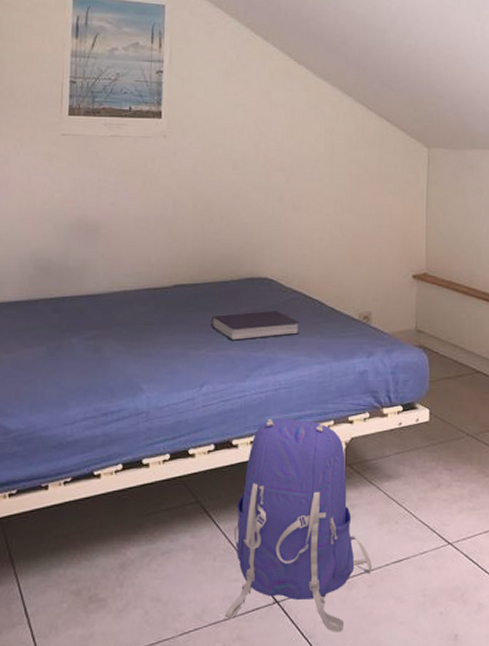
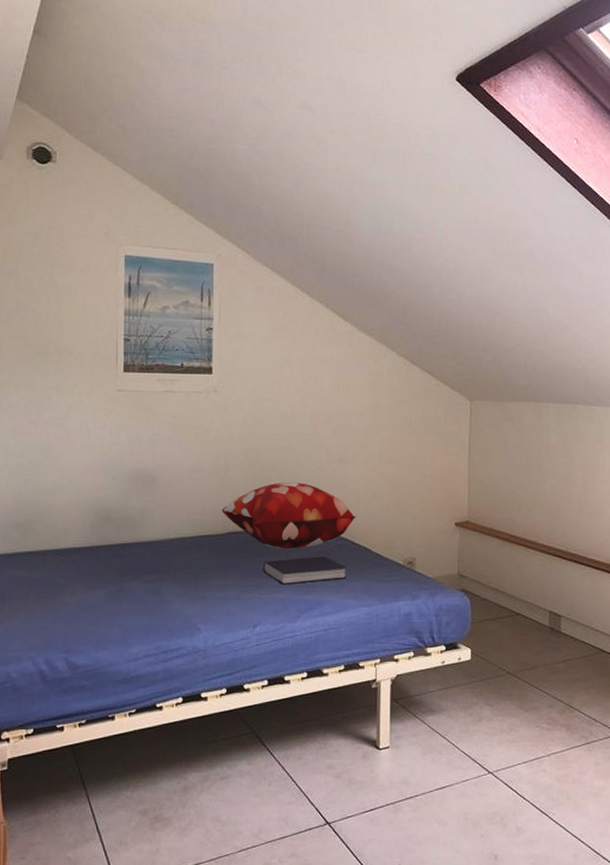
decorative pillow: none [168,232,310,303] -> present [221,482,356,549]
backpack: present [224,418,372,632] -> none [279,656,417,851]

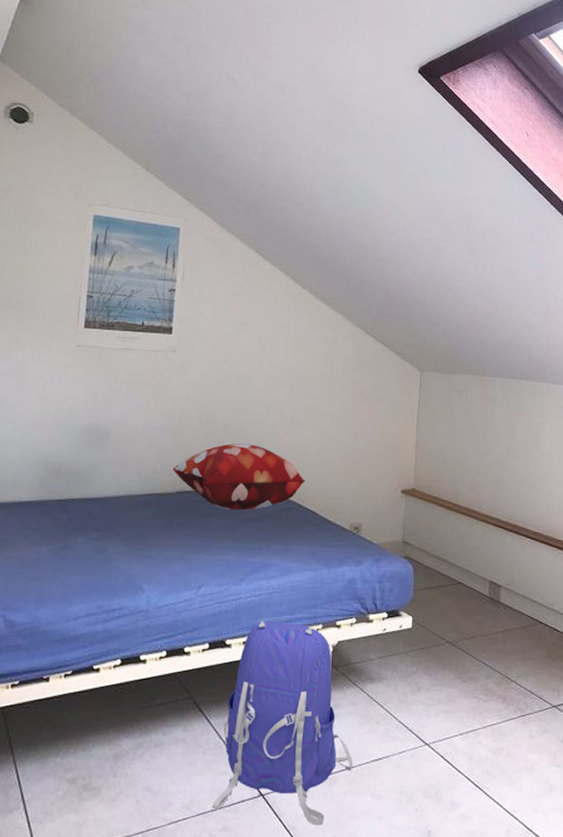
book: present [263,556,347,585] -> none [211,519,294,546]
backpack: none [279,656,417,851] -> present [211,620,353,826]

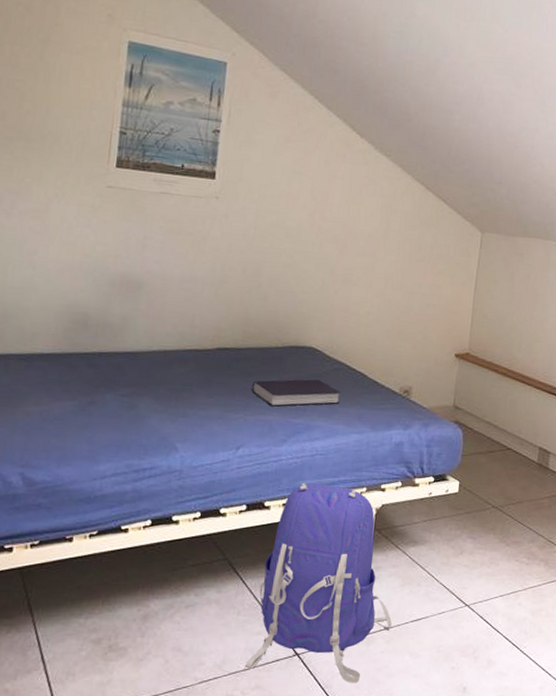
decorative pillow: present [172,443,306,510] -> none [212,299,355,370]
book: none [211,519,294,546] -> present [252,379,341,407]

